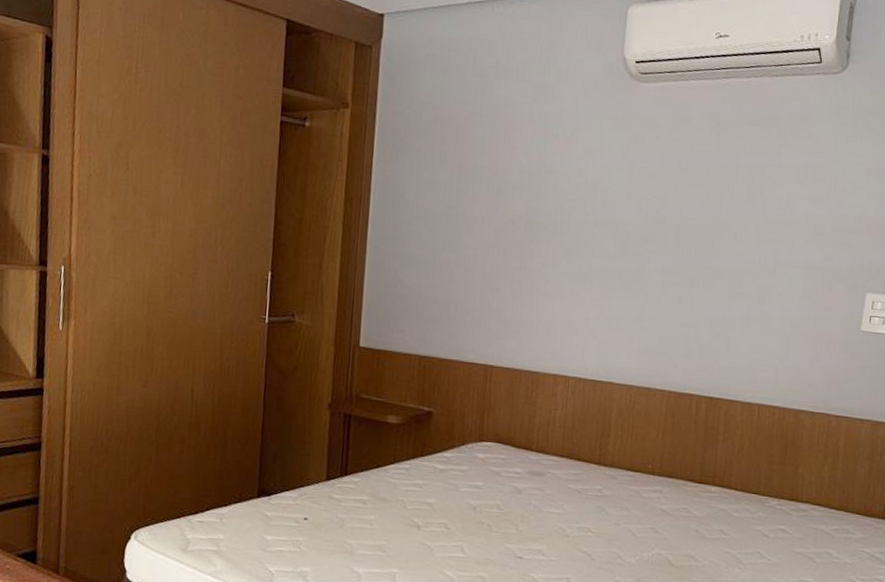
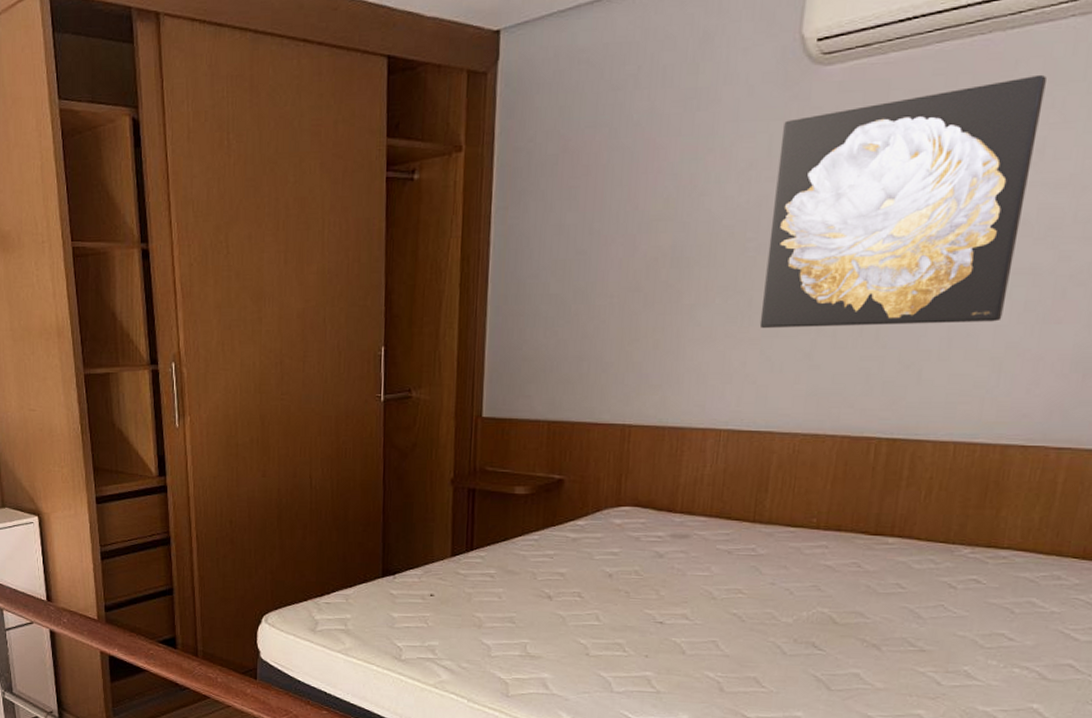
wall art: none [598,113,804,304] -> present [759,74,1047,328]

